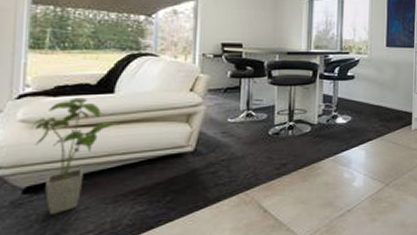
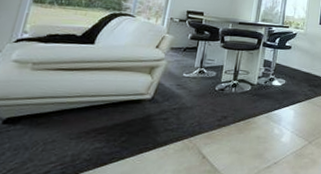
house plant: present [32,98,119,215] -> none [20,45,94,145]

